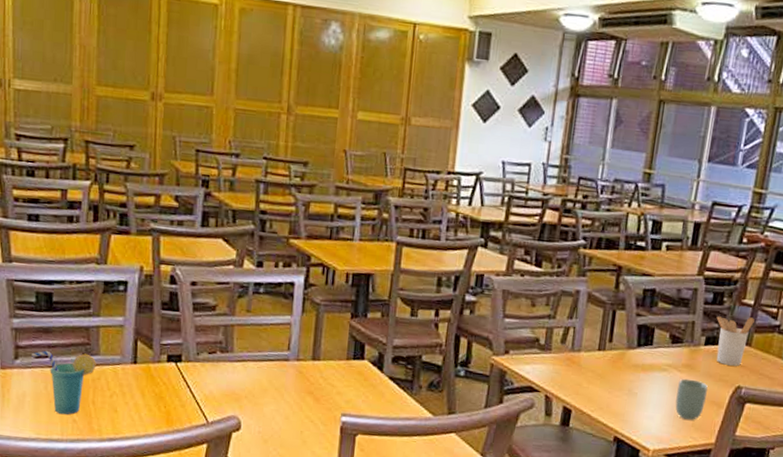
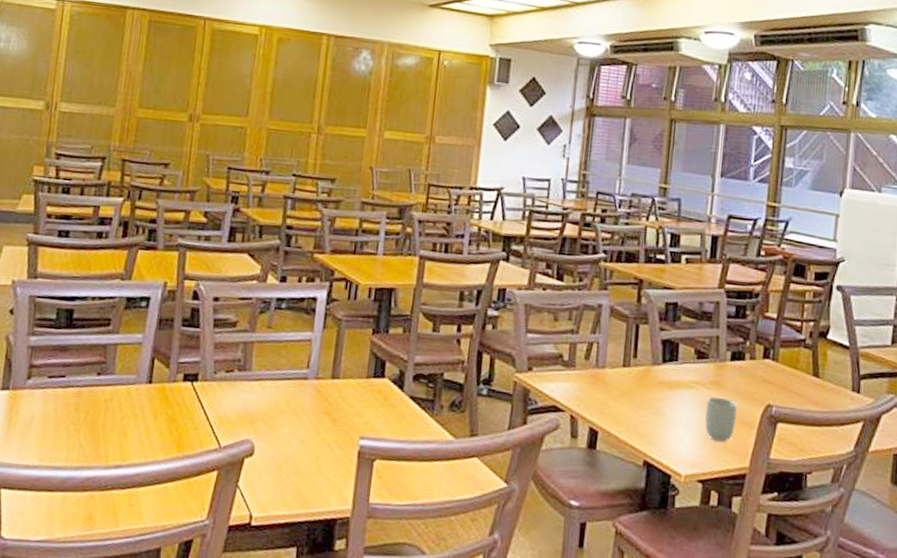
cup: present [32,350,96,415] -> none [45,369,110,439]
utensil holder: present [716,316,755,366] -> none [740,330,779,383]

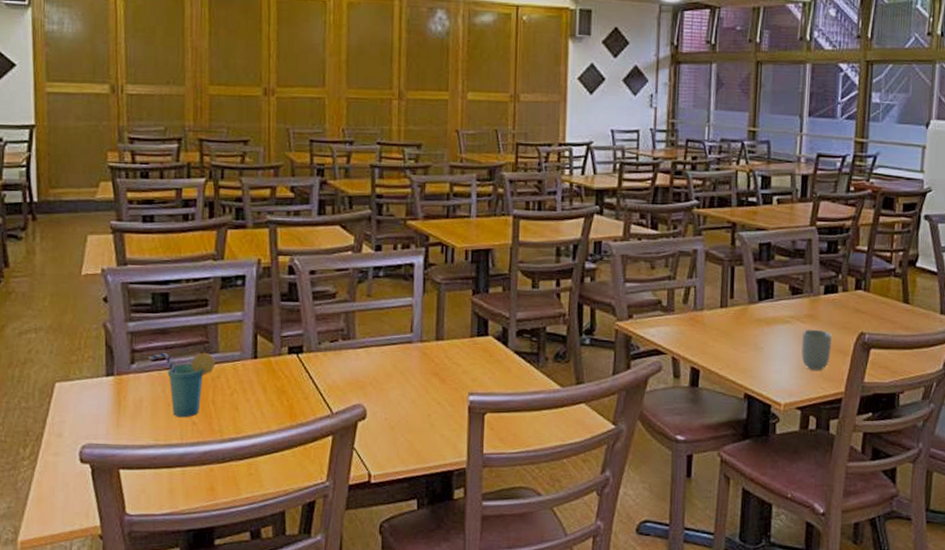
cup: none [45,369,110,439] -> present [148,352,216,418]

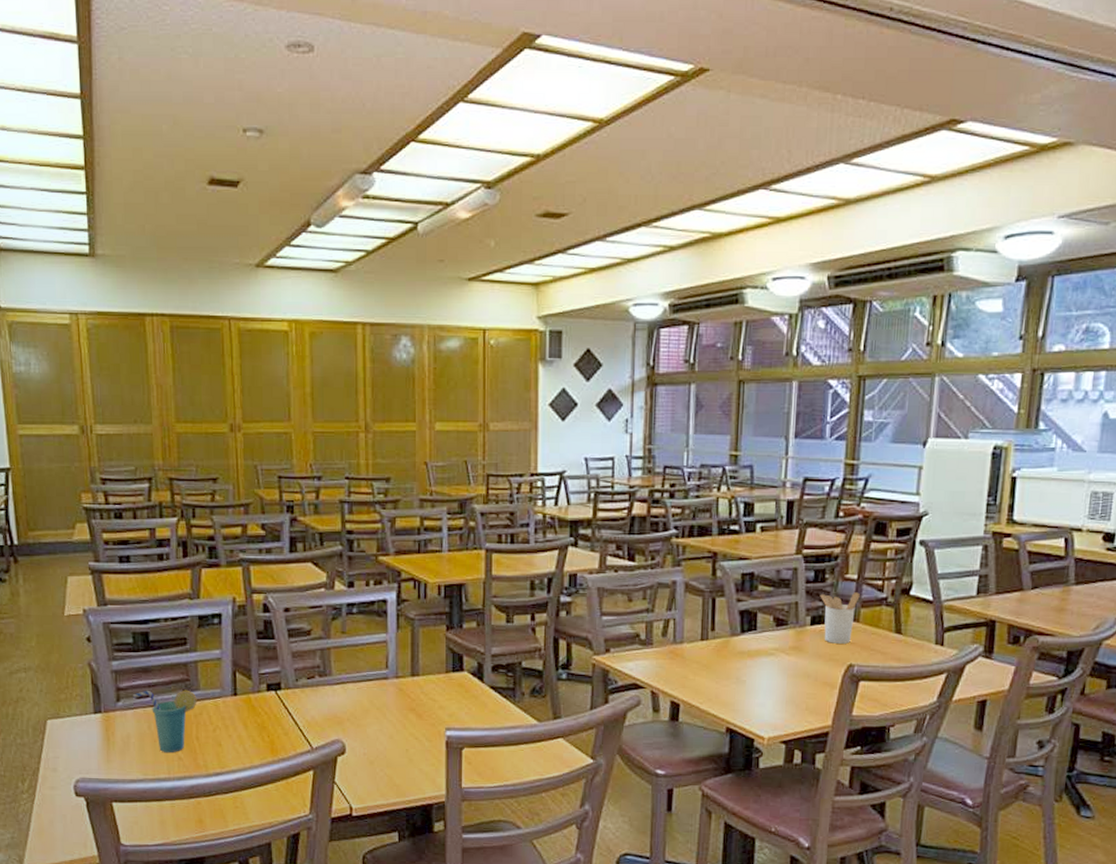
cup: present [801,329,832,370] -> none [786,661,818,704]
utensil holder: none [833,263,870,312] -> present [820,592,860,644]

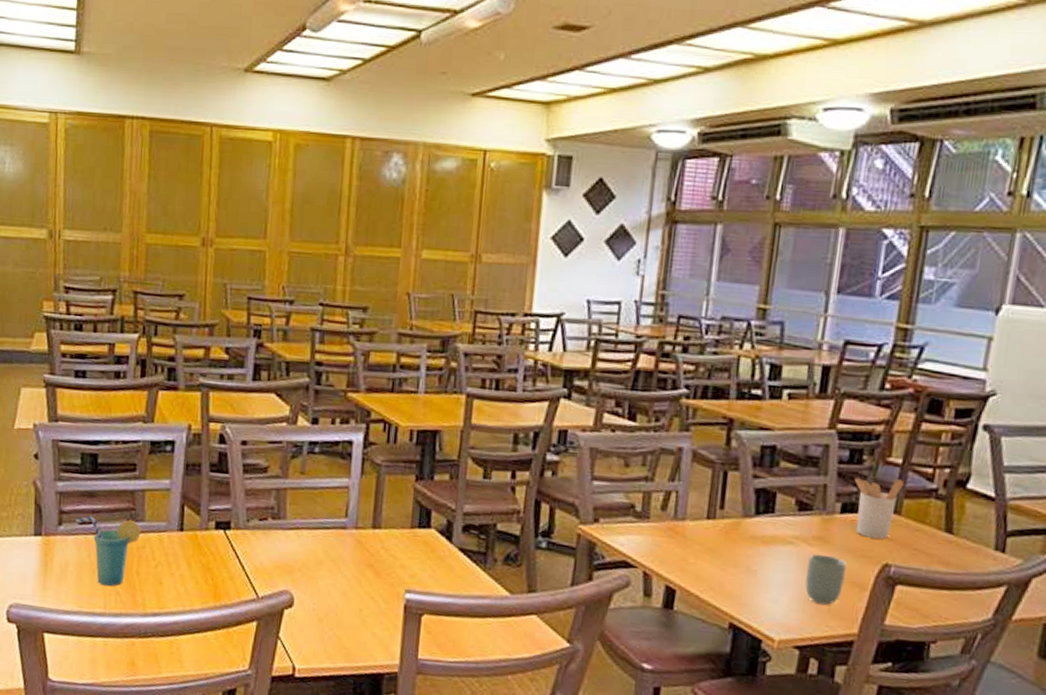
cup: none [786,661,818,704] -> present [805,554,846,605]

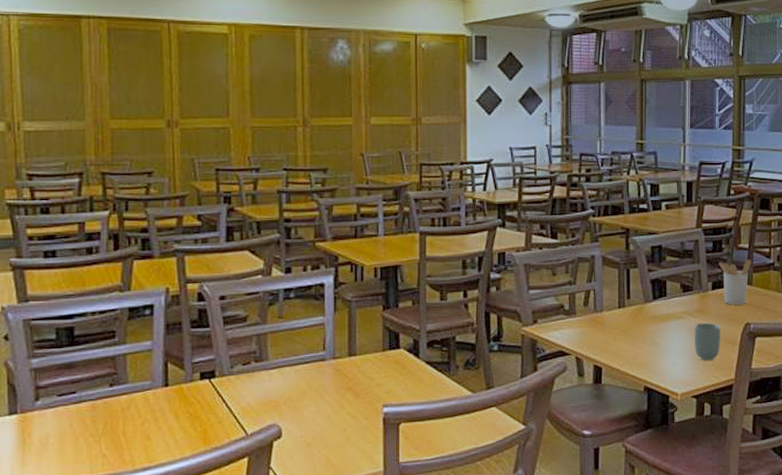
cup: present [76,516,141,586] -> none [54,384,125,451]

